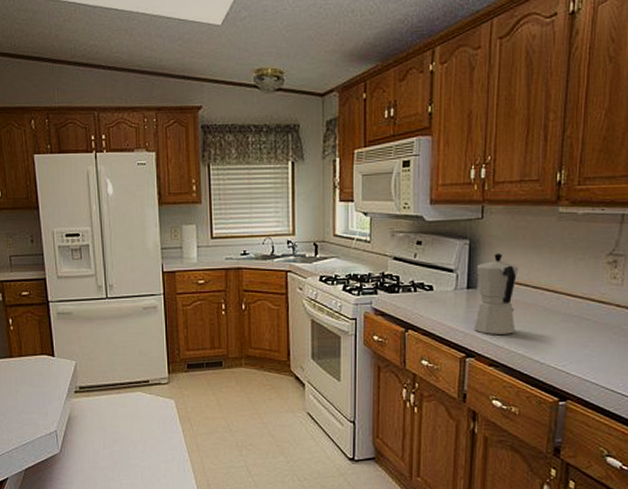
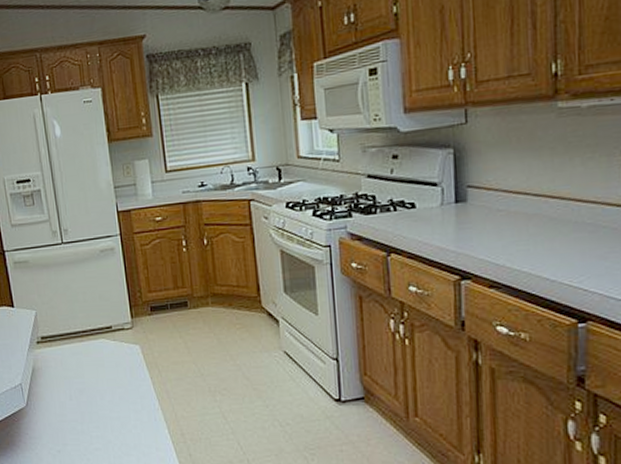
moka pot: present [473,254,519,334] -> none [464,160,518,252]

